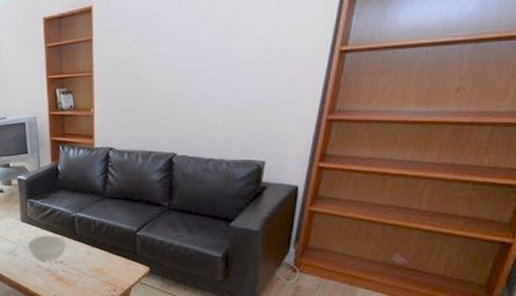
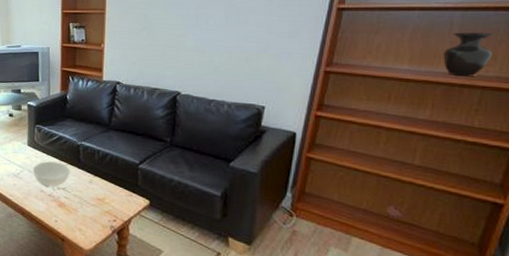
vase: none [452,65,506,113] -> present [443,32,494,76]

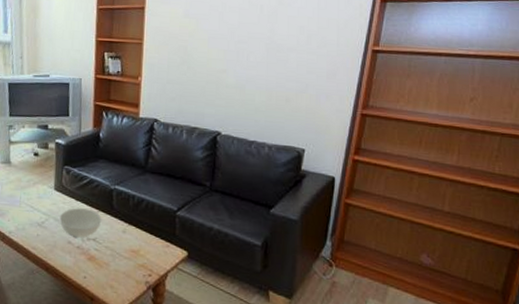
vase: present [443,32,494,76] -> none [467,79,509,123]

